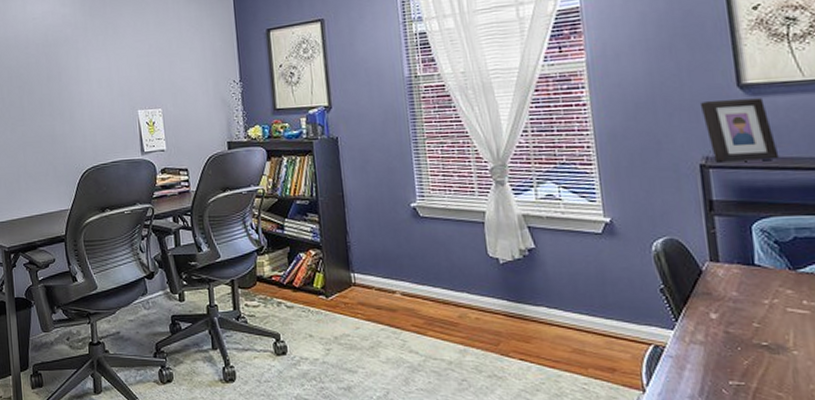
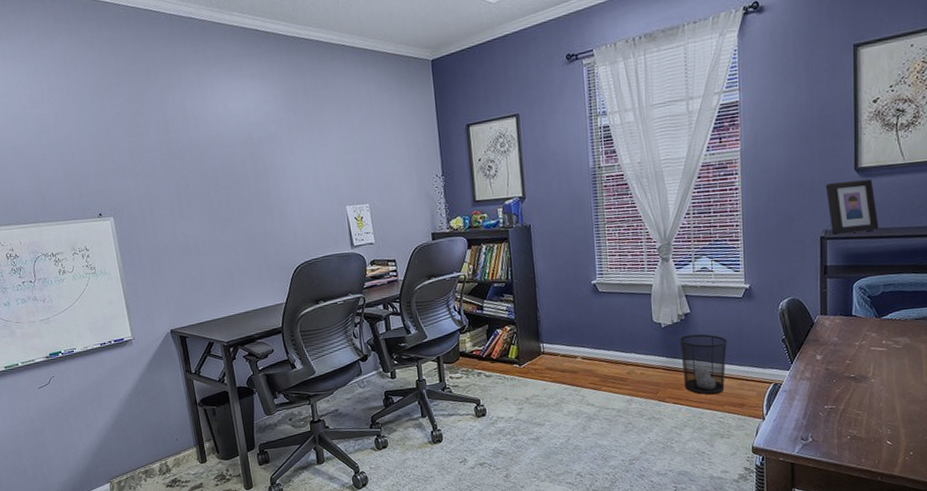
waste bin: none [522,275,587,353] -> present [679,334,728,395]

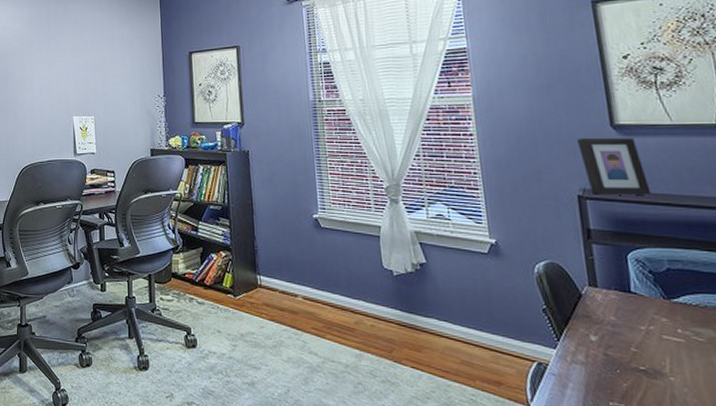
waste bin: present [679,334,728,395] -> none [414,288,475,365]

